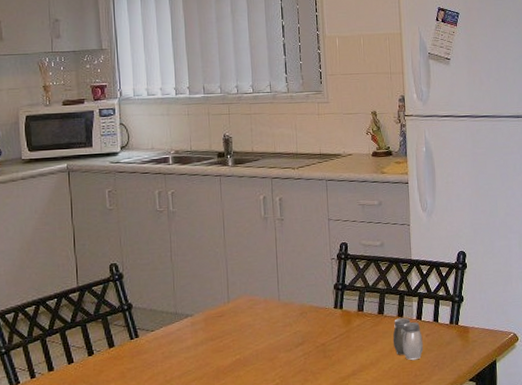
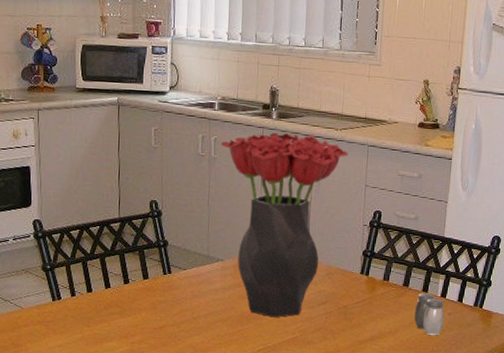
bouquet: none [179,178,308,367] -> present [221,132,349,317]

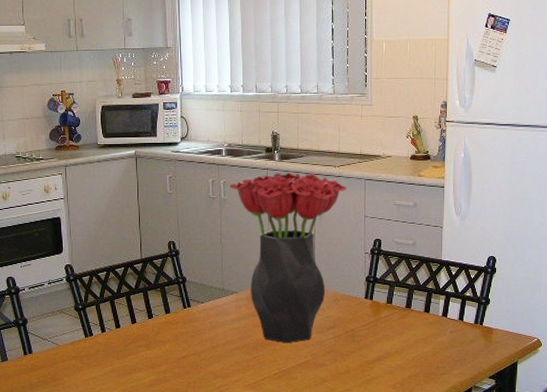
salt and pepper shaker: present [414,293,445,336] -> none [418,313,447,354]

